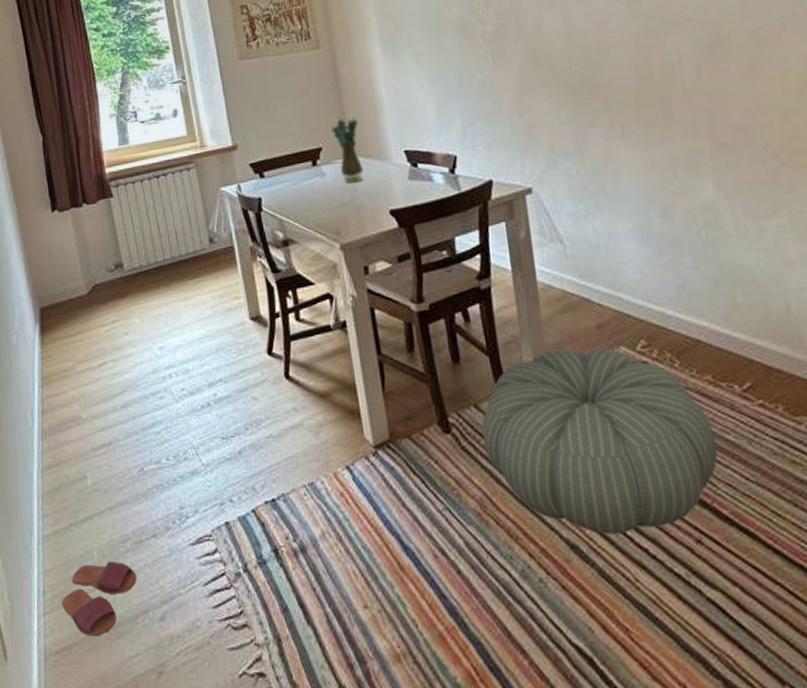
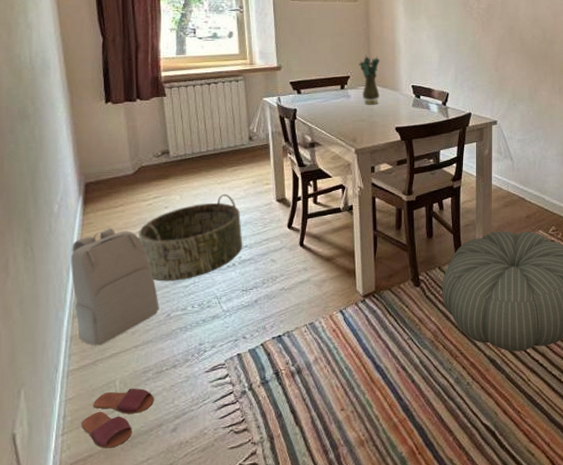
backpack: none [33,360,131,506] -> present [70,227,159,346]
basket: none [100,313,217,427] -> present [139,194,243,282]

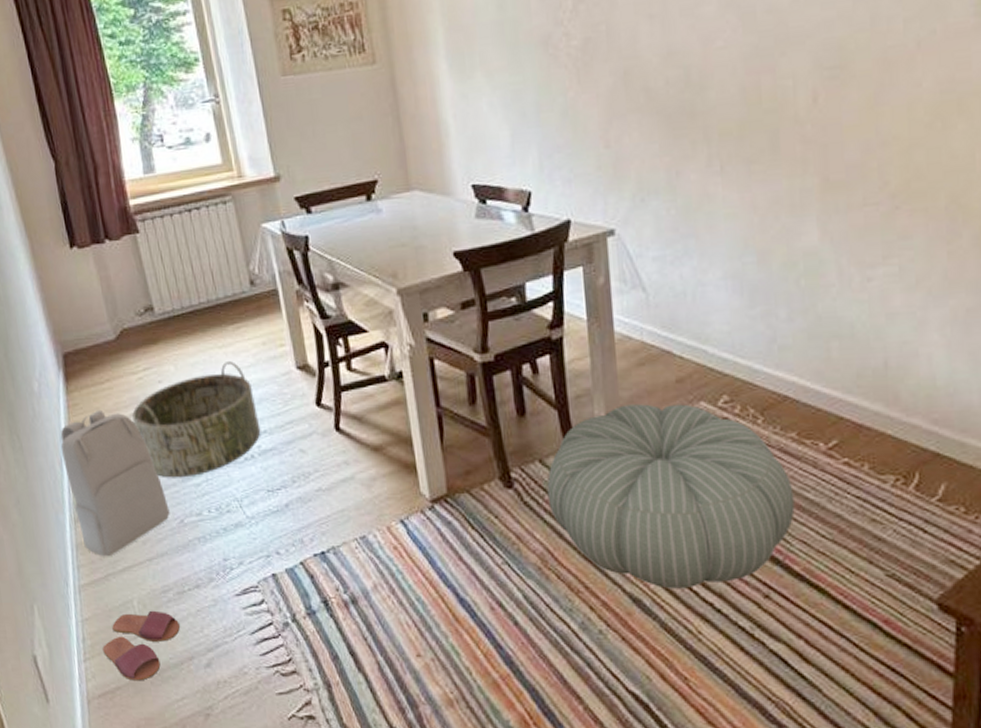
vase: present [359,55,380,105] -> none [388,144,425,221]

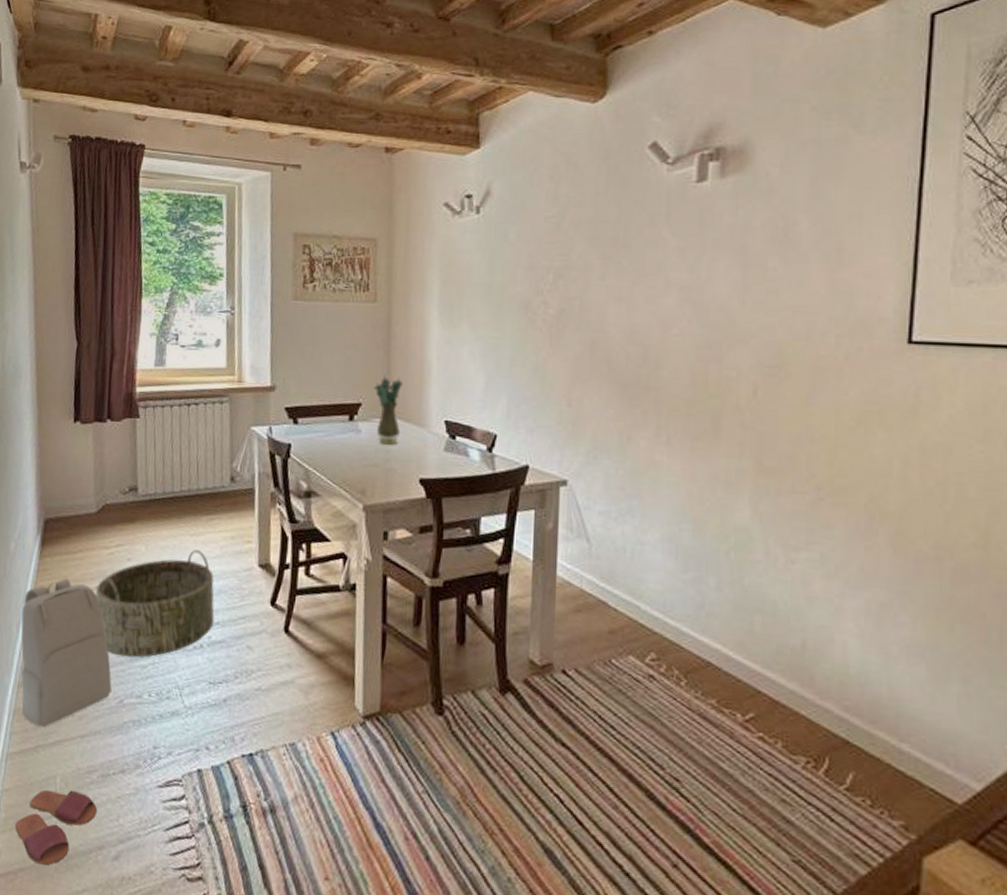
vase: none [388,144,425,221] -> present [374,375,403,445]
pouf: present [546,404,795,589] -> none [475,648,709,846]

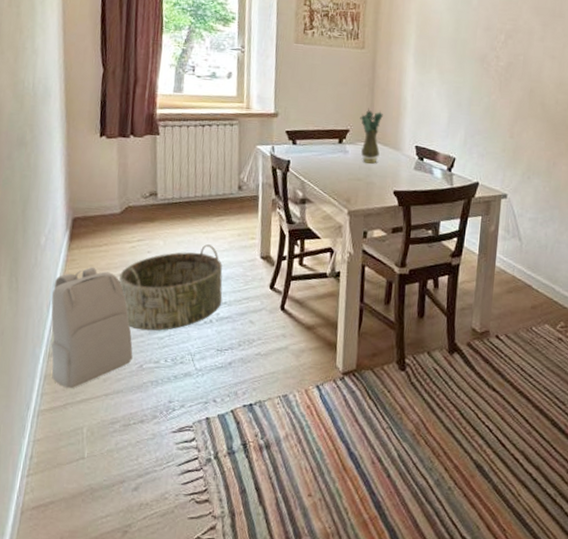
slippers: present [15,790,97,865] -> none [46,437,119,498]

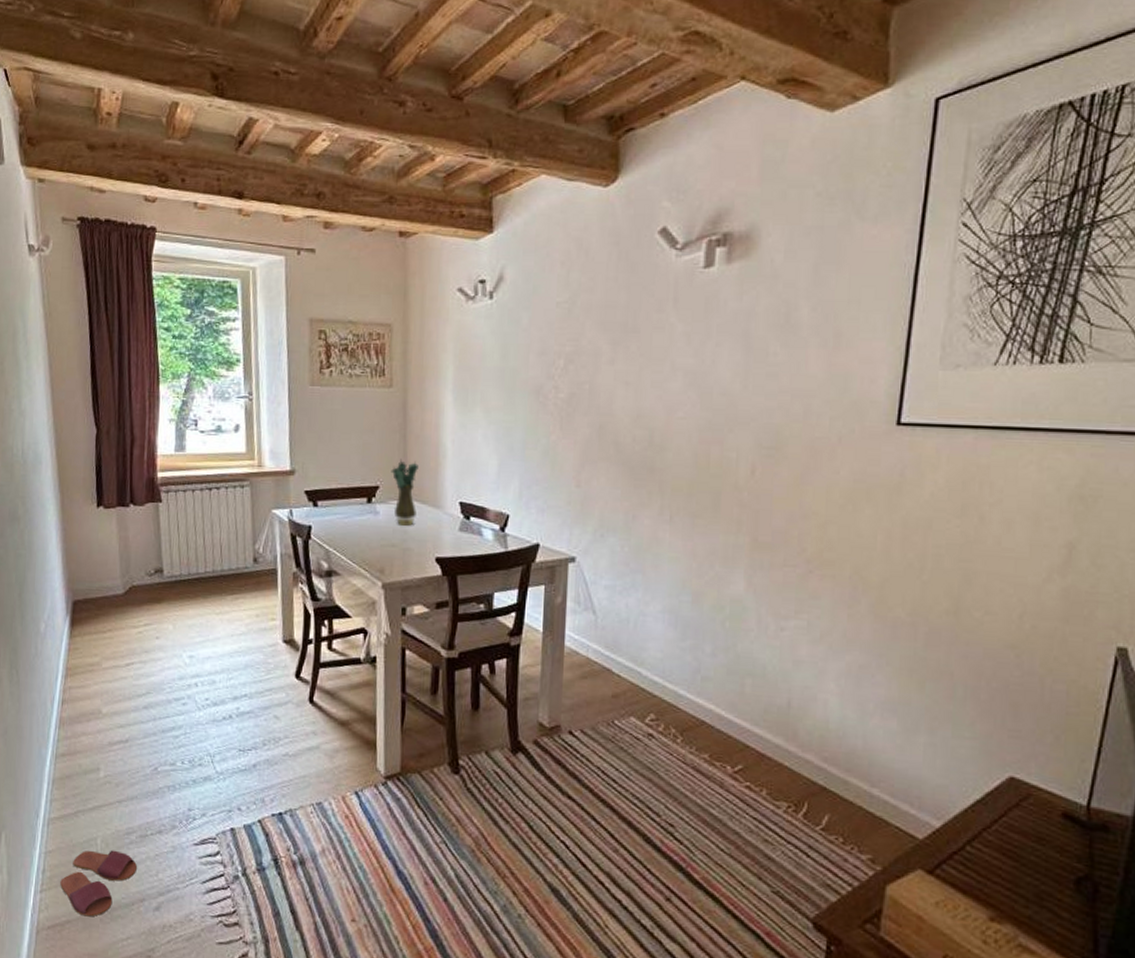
slippers: none [46,437,119,498] -> present [60,850,137,917]
backpack: present [50,266,133,389] -> none [55,656,146,794]
basket: present [119,244,223,331] -> none [127,627,242,729]

